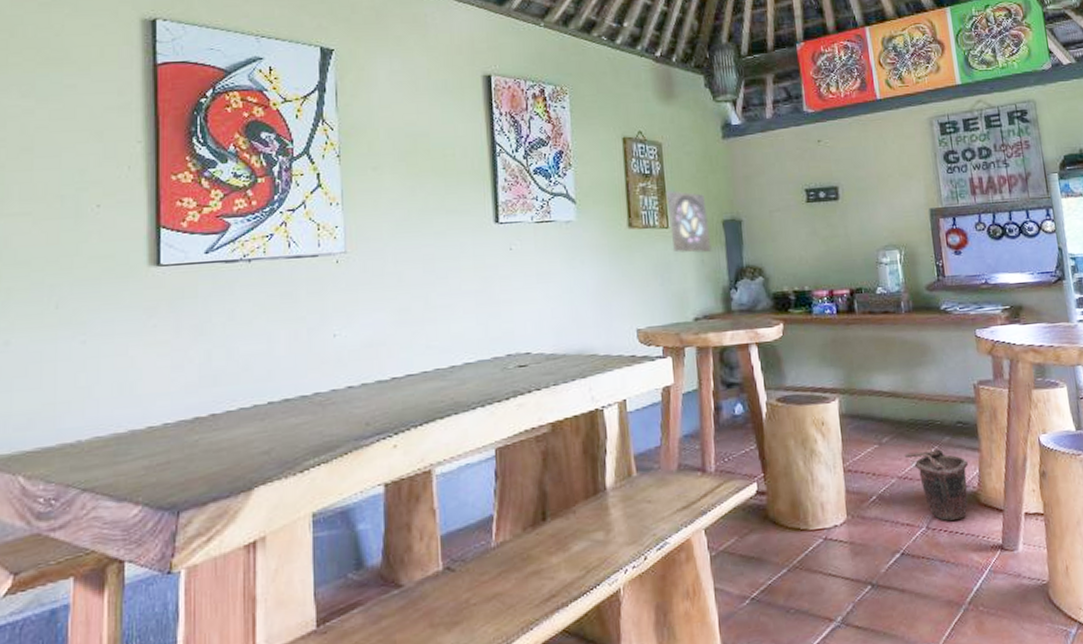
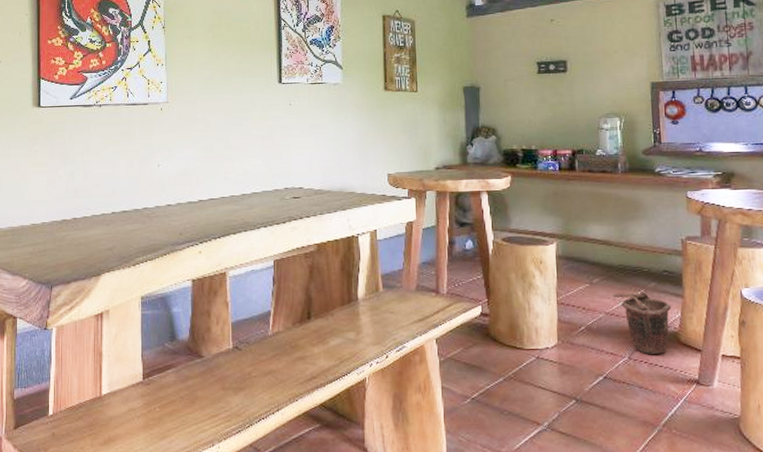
wall ornament: present [666,189,712,253] -> none [416,59,453,113]

